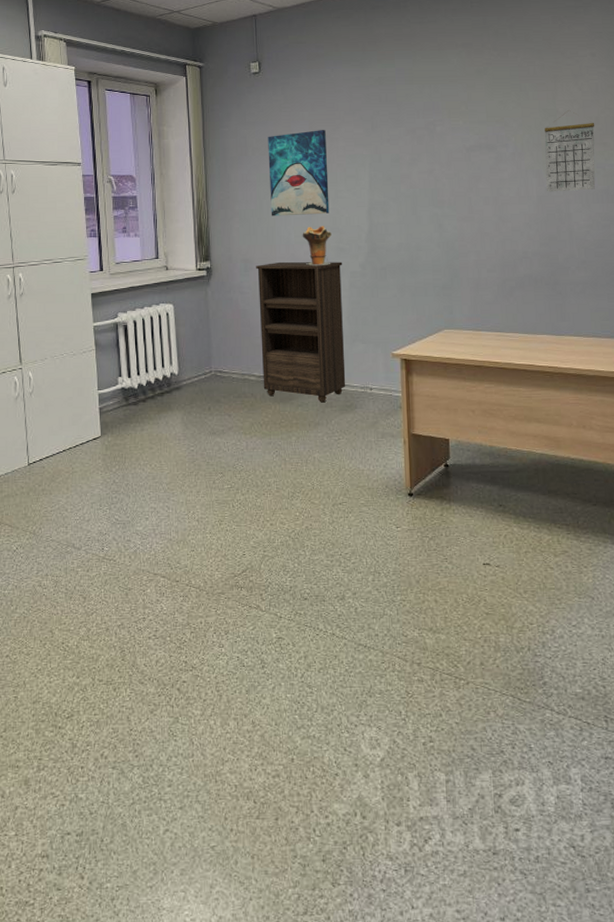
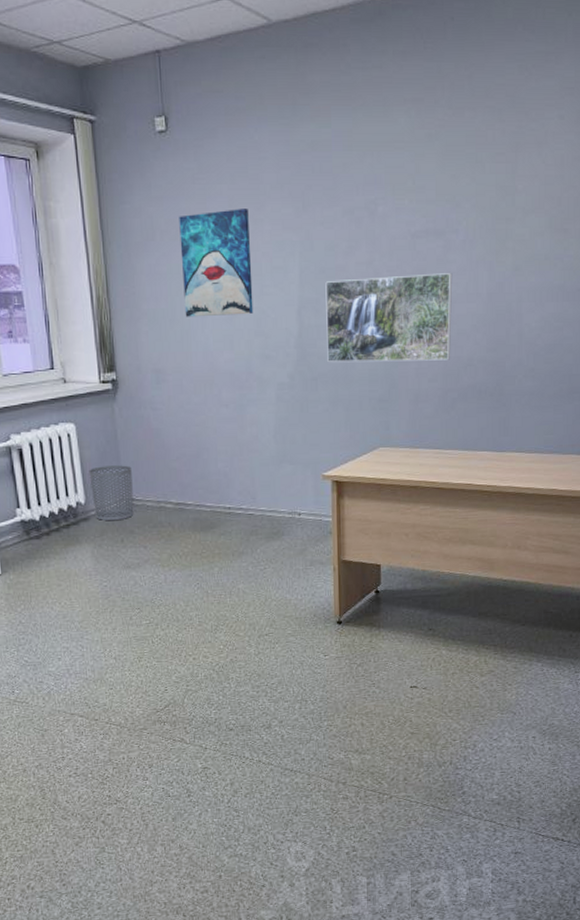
waste bin: none [183,341,221,391] -> present [89,465,134,521]
bookshelf: present [256,261,346,403] -> none [169,371,273,531]
decorative vase: present [302,226,332,266] -> none [222,329,256,376]
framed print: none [392,180,507,255] -> present [325,273,453,363]
calendar: present [545,110,596,192] -> none [497,188,557,288]

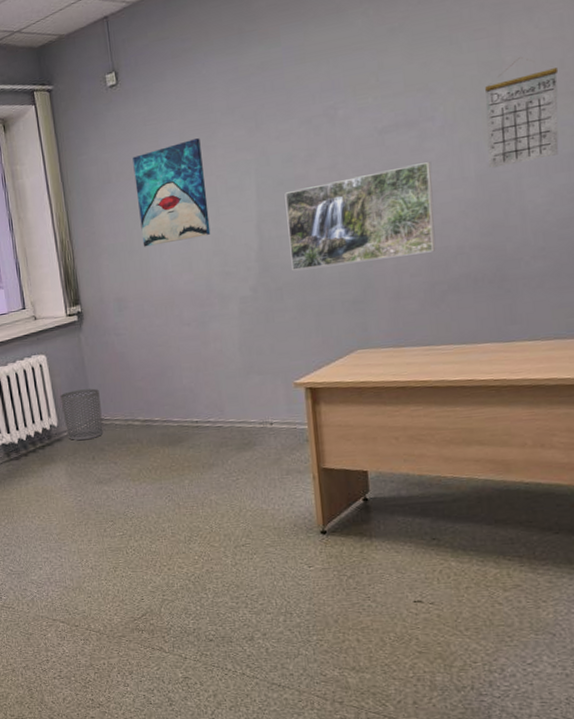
calendar: none [497,188,557,288] -> present [485,57,559,169]

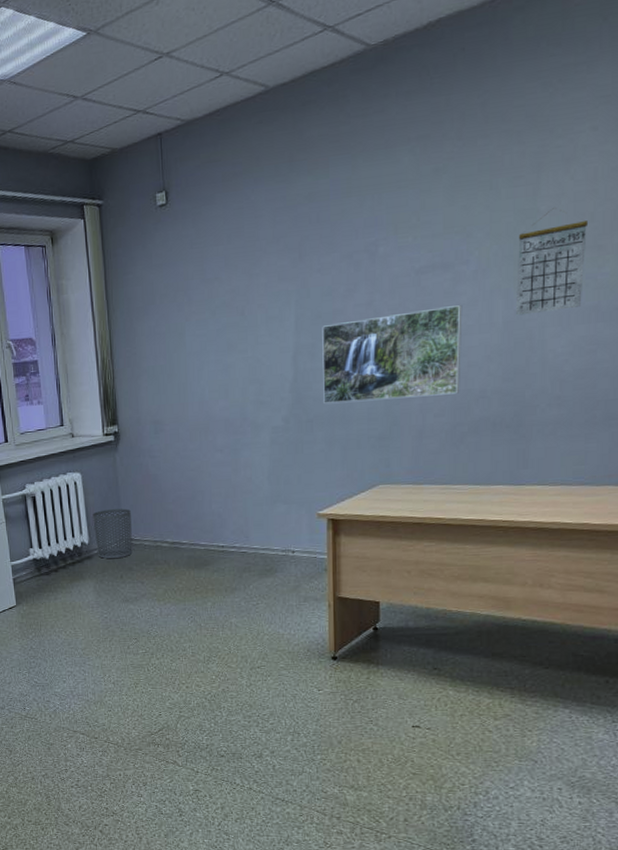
wall art: present [132,138,211,247] -> none [177,265,248,371]

